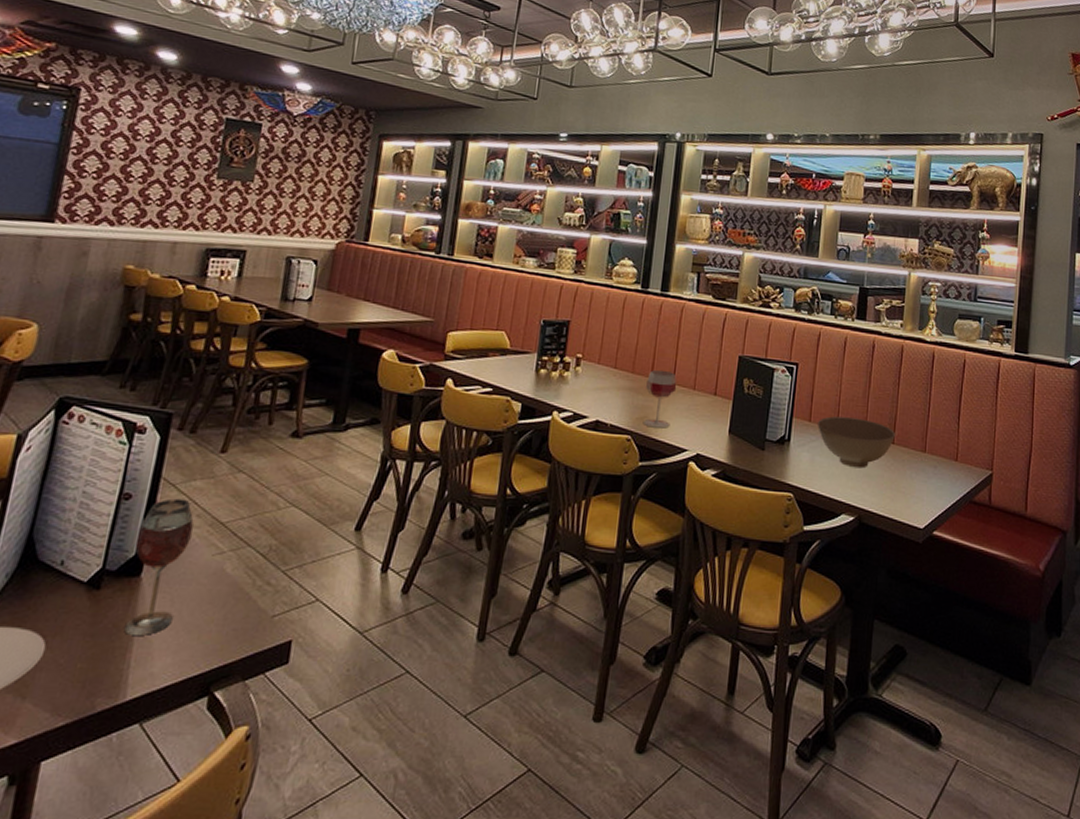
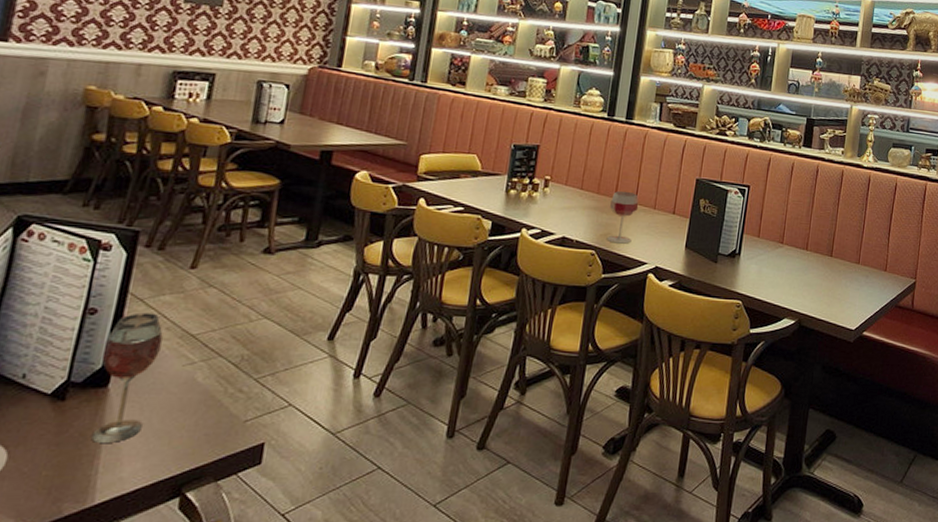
bowl: present [818,416,895,469] -> none [765,233,833,278]

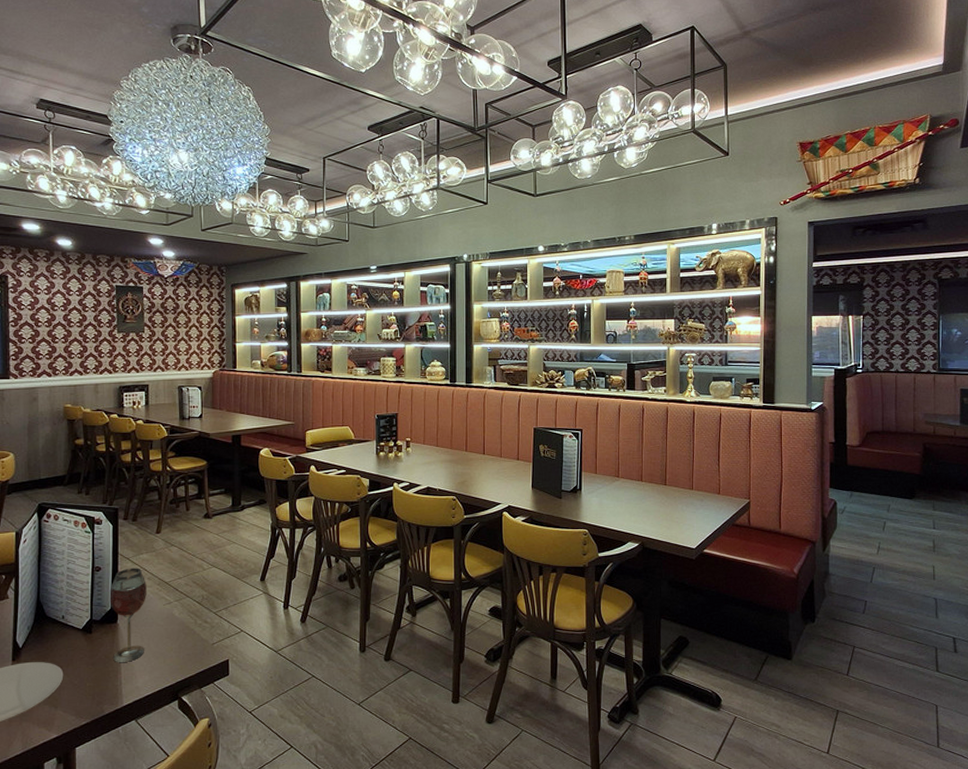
wineglass: present [606,191,639,244] -> none [463,444,487,489]

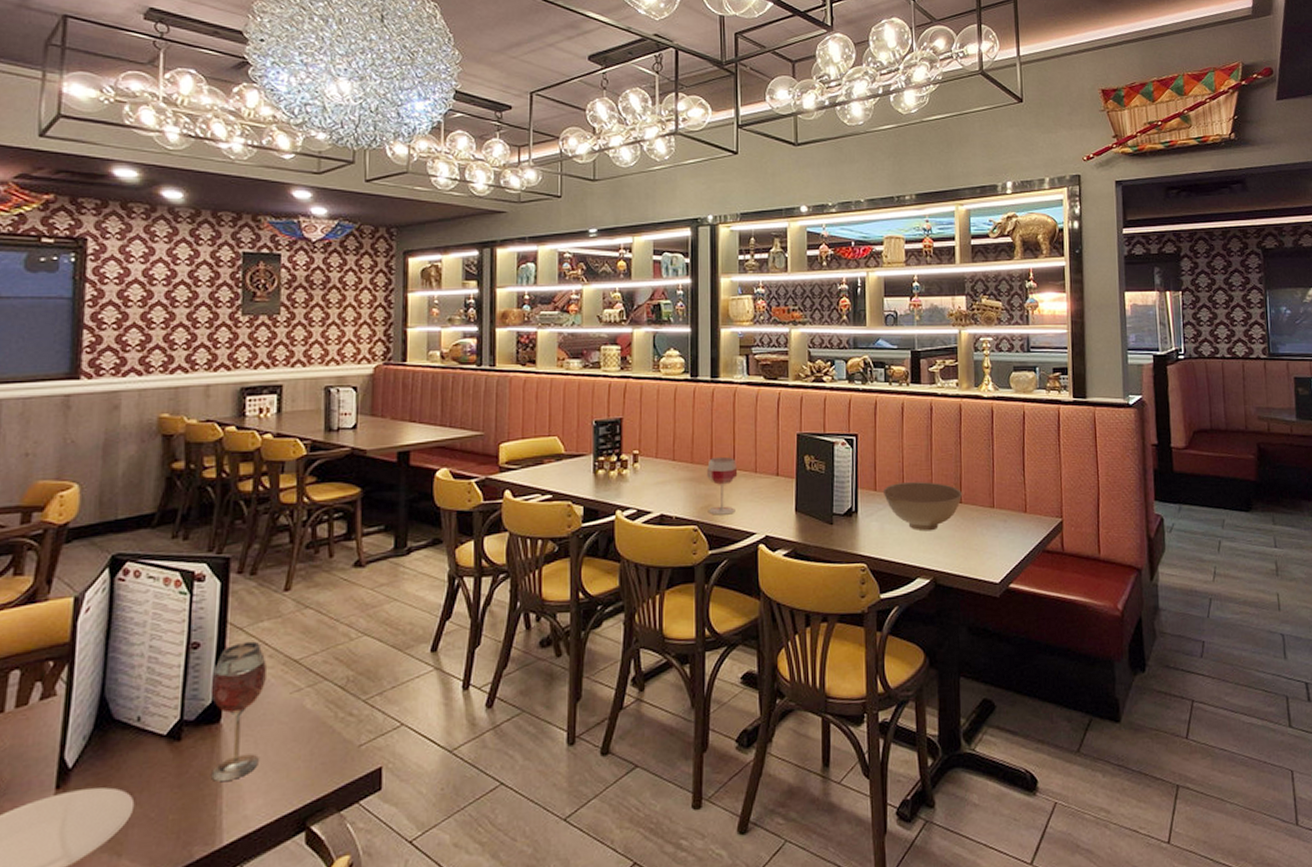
wineglass: none [463,444,487,489] -> present [707,456,738,515]
bowl: none [603,468,666,506] -> present [884,482,962,532]

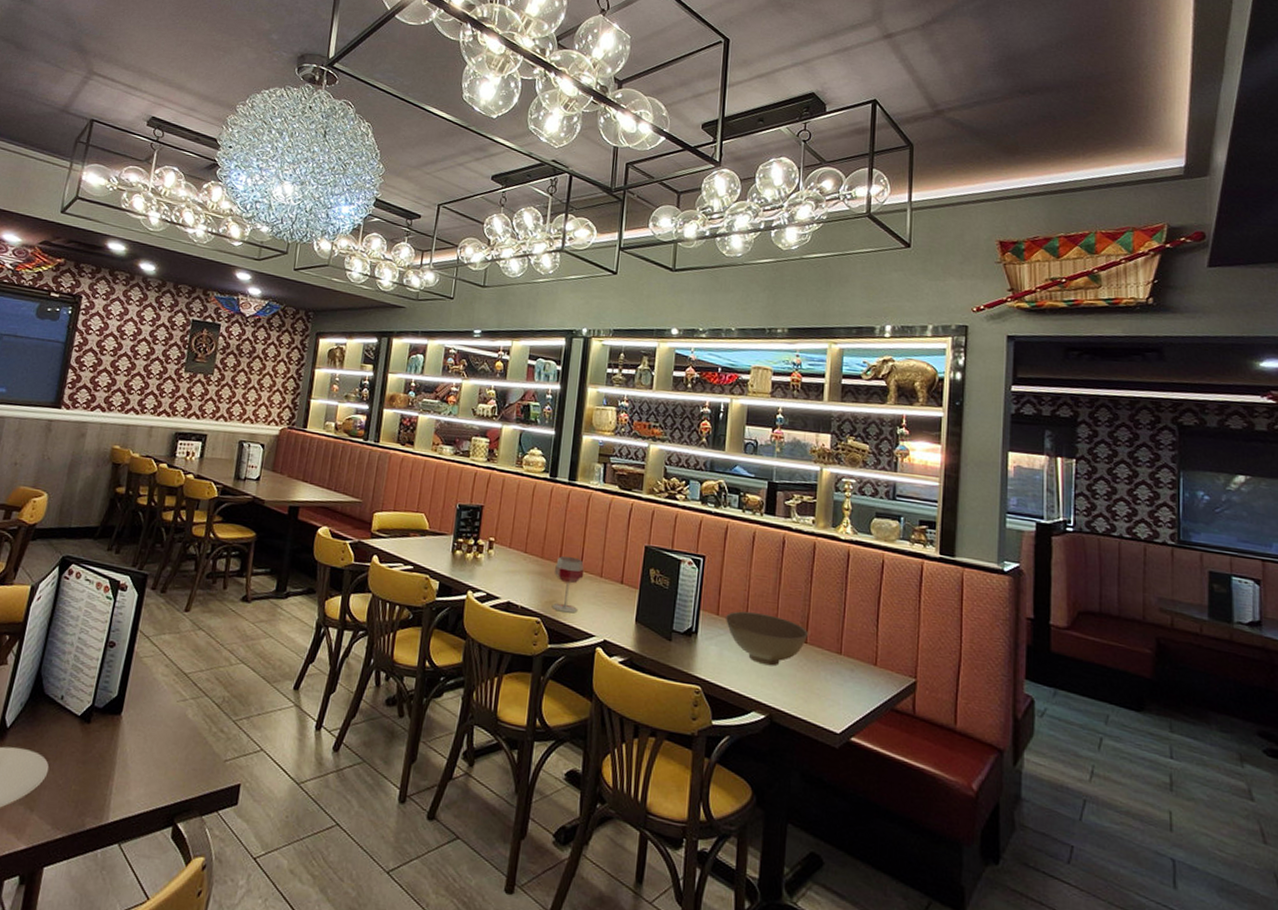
wineglass: present [210,641,268,782] -> none [108,648,163,768]

